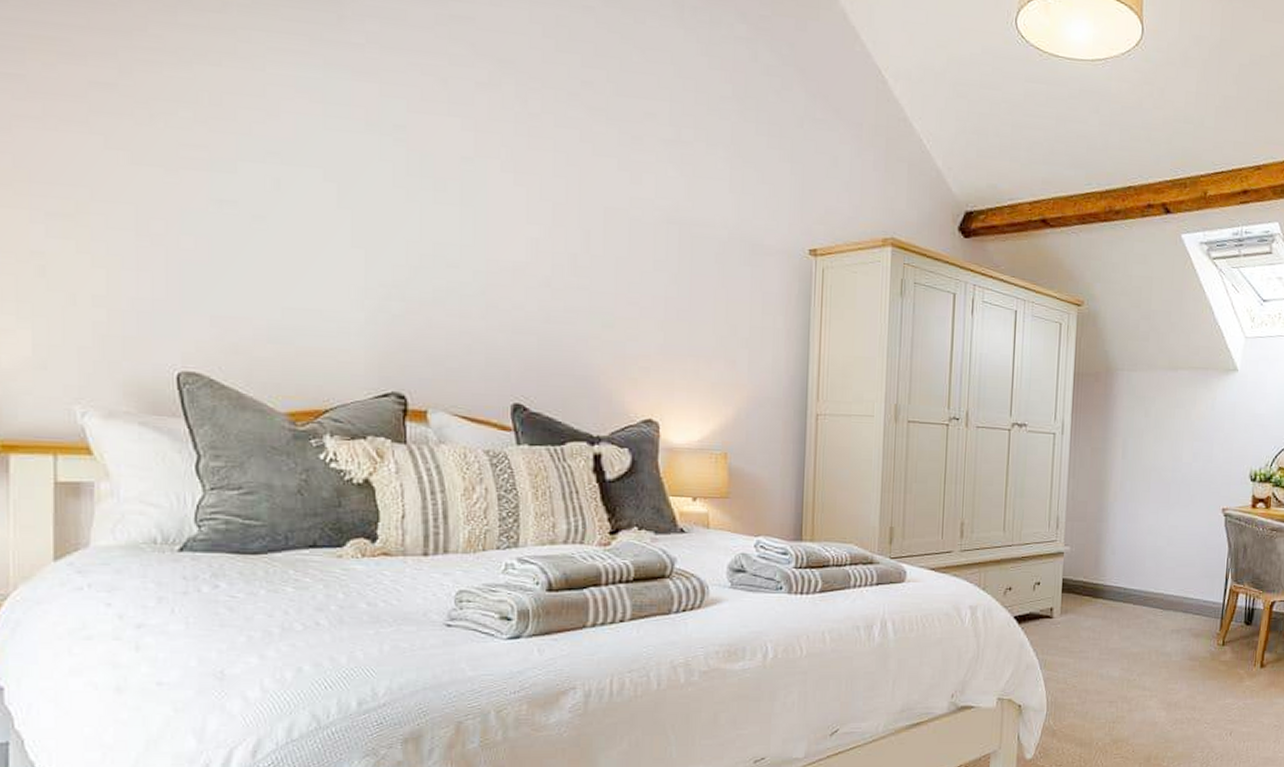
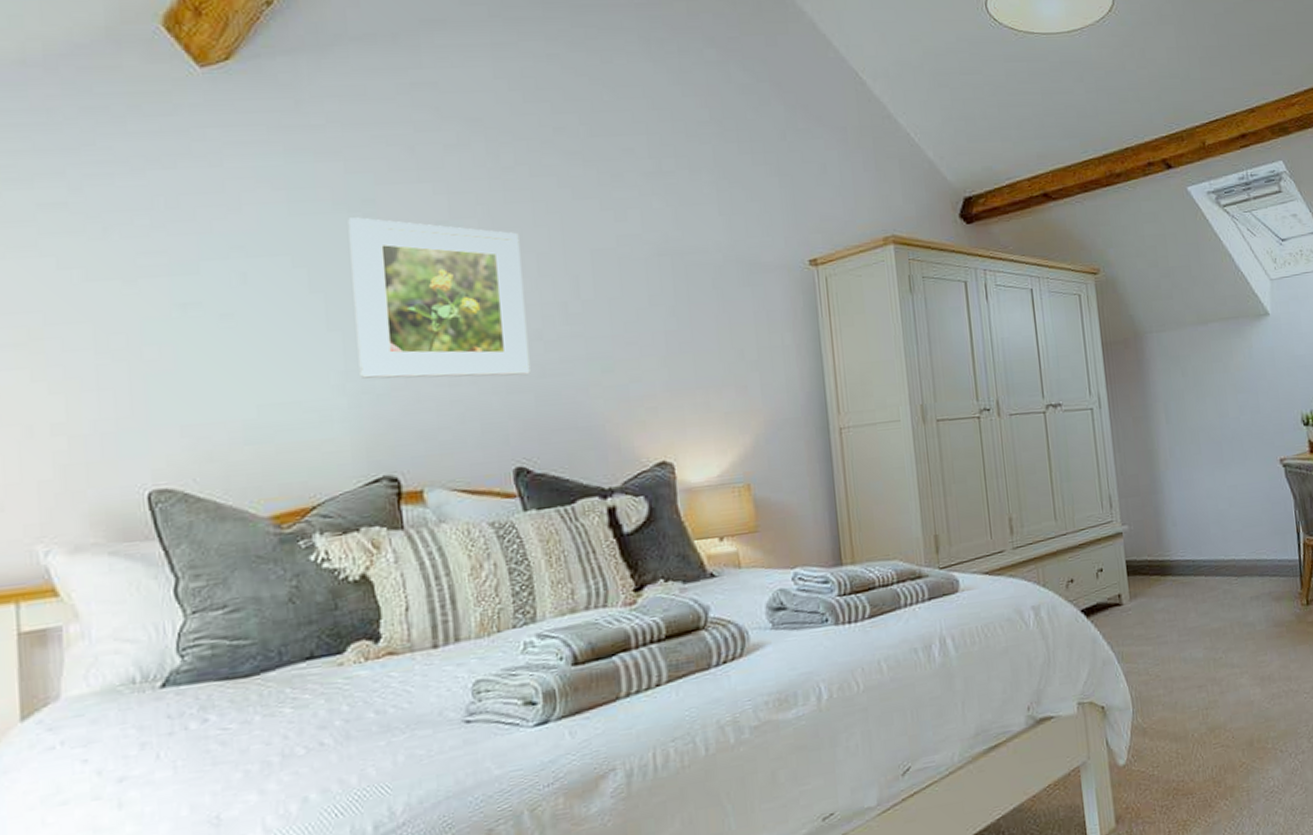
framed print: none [378,140,538,319] -> present [348,217,530,379]

